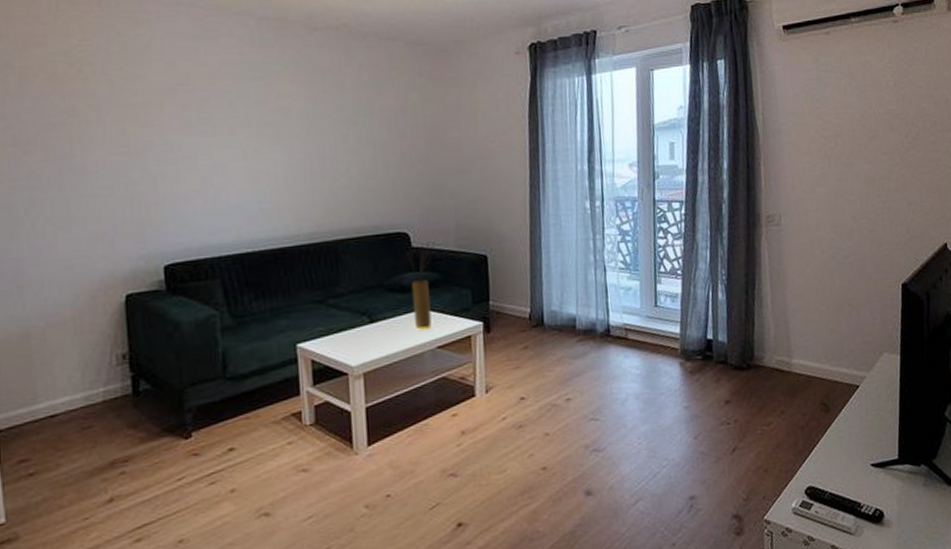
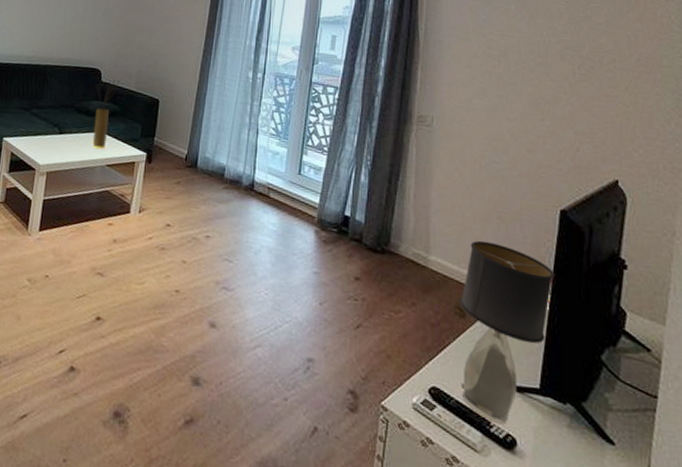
table lamp: none [823,331,903,503] -> present [459,240,555,424]

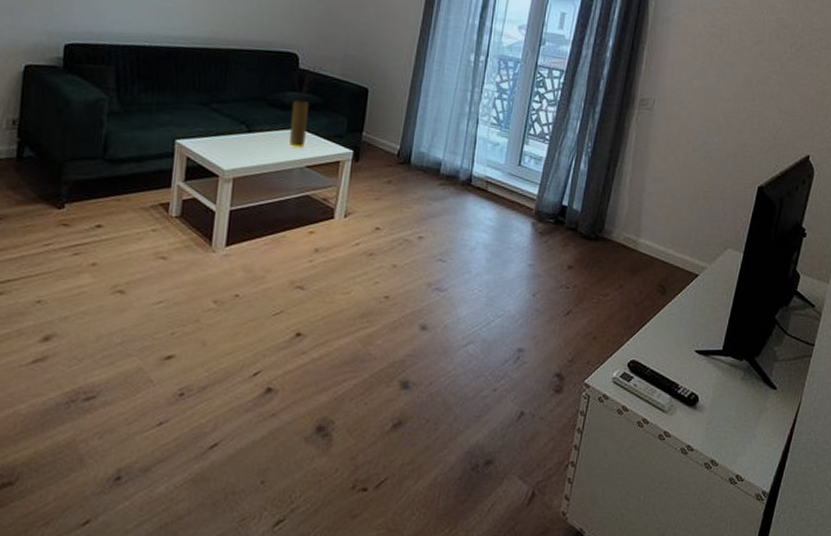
table lamp: present [459,240,555,424] -> none [655,220,747,385]

